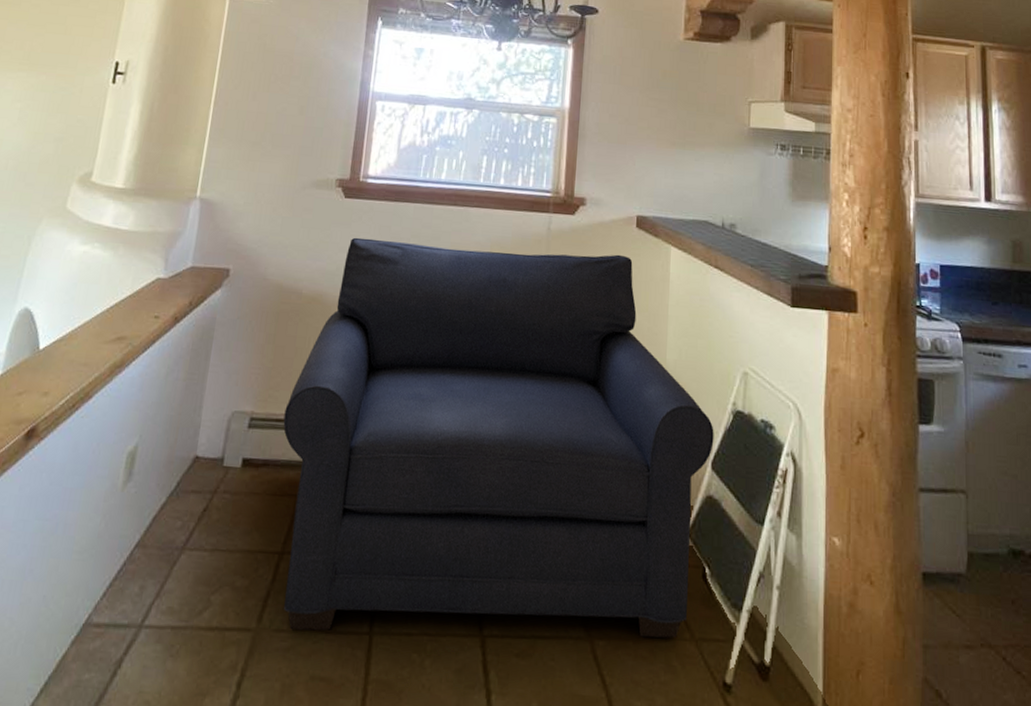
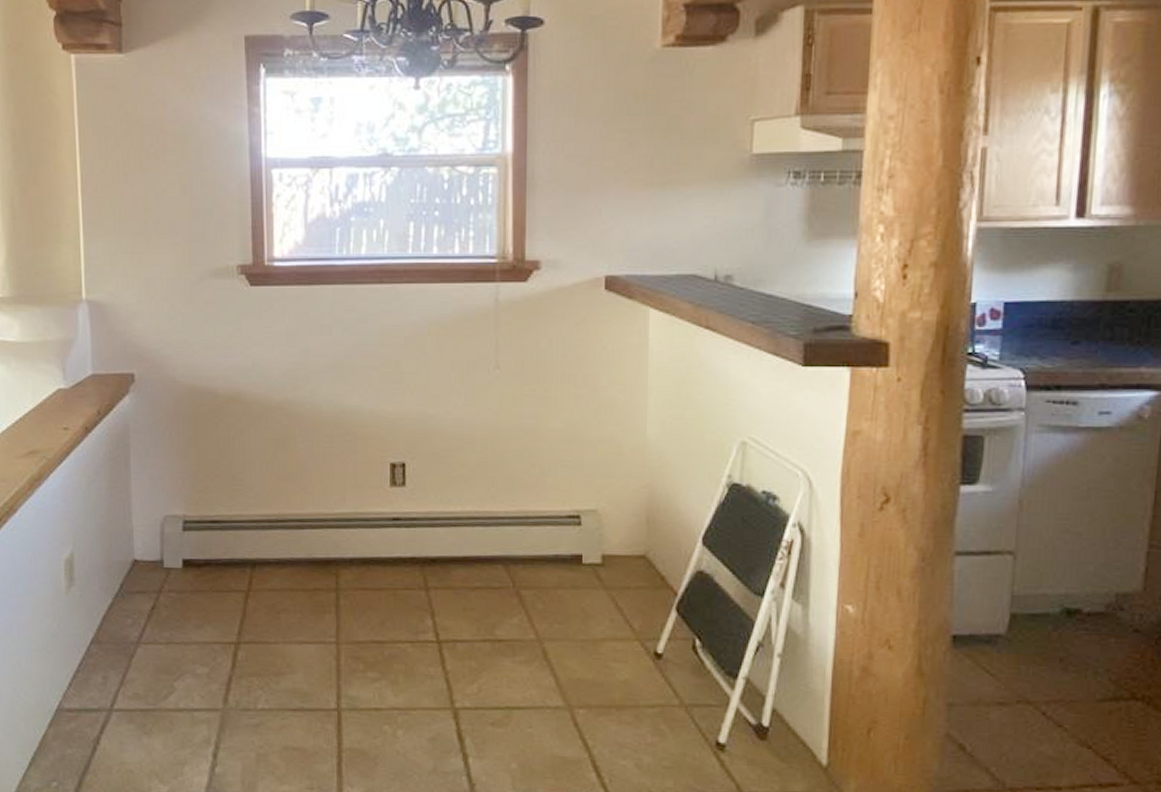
sofa: present [283,237,714,638] -> none [218,323,705,709]

